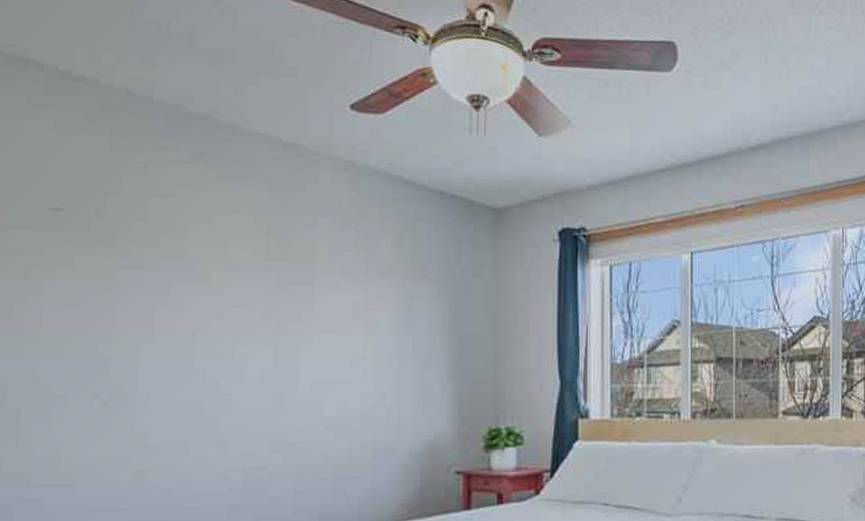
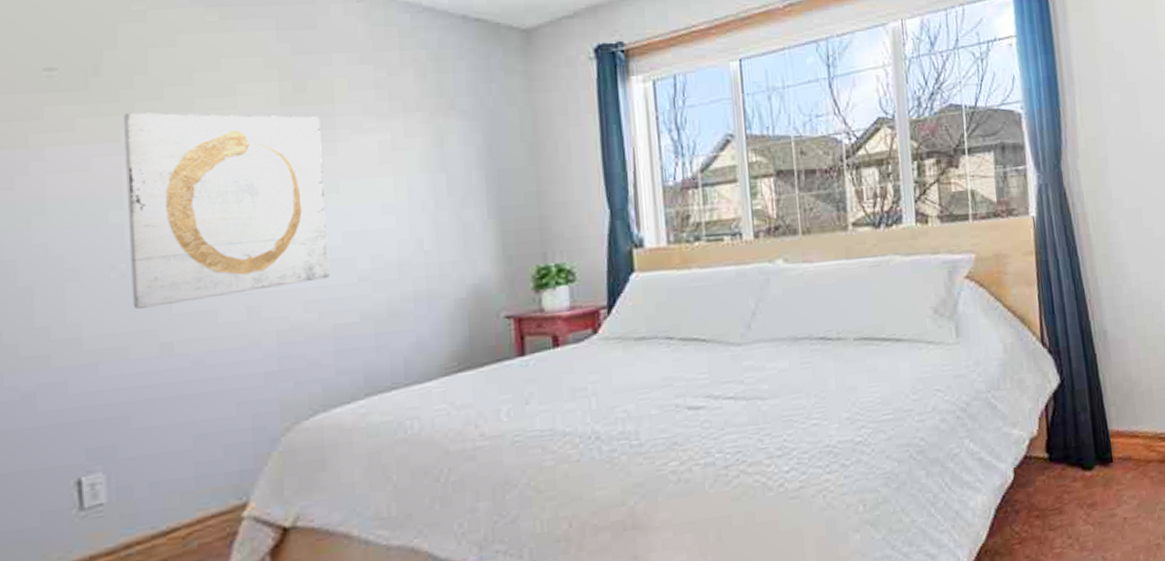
wall art: none [112,255,301,437] -> present [124,112,330,309]

